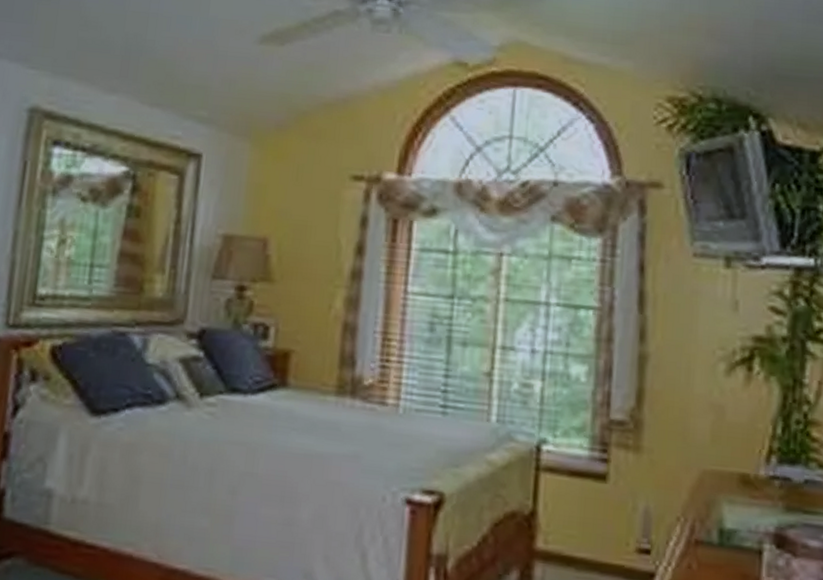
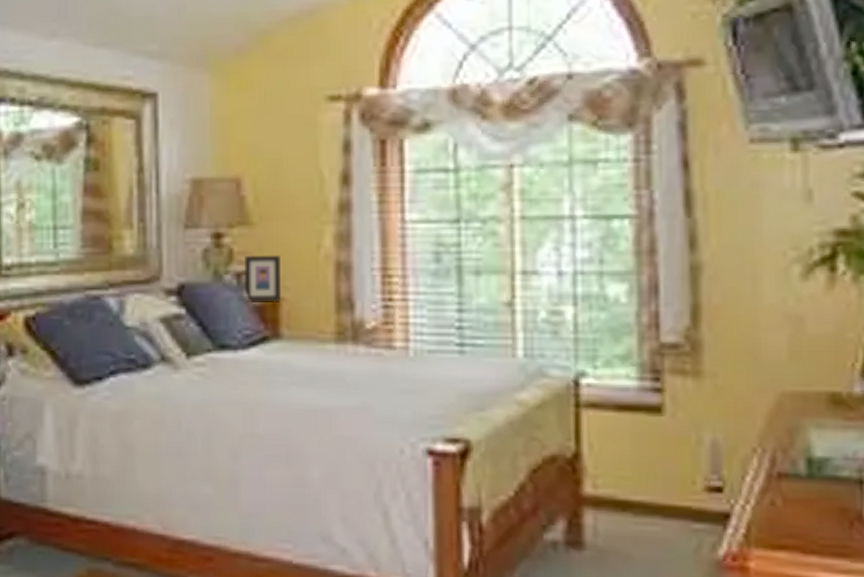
picture frame: none [260,309,295,354] -> present [245,255,281,302]

